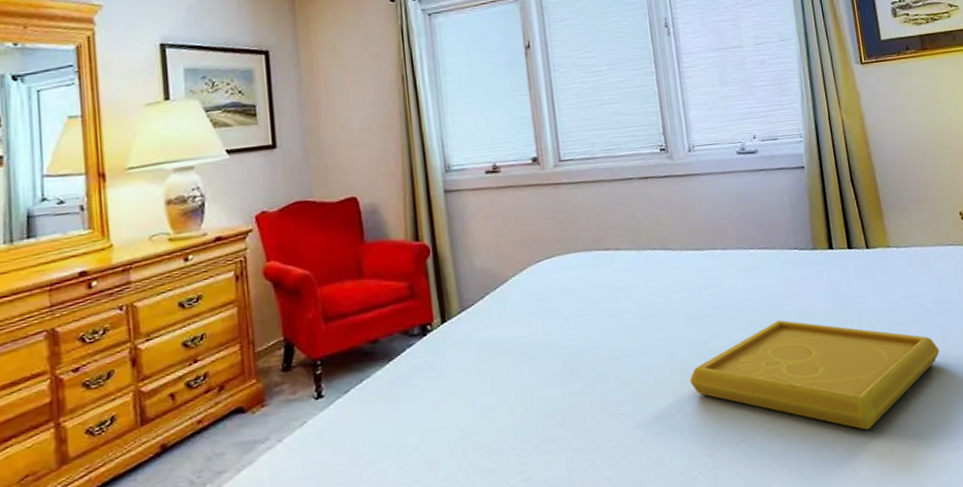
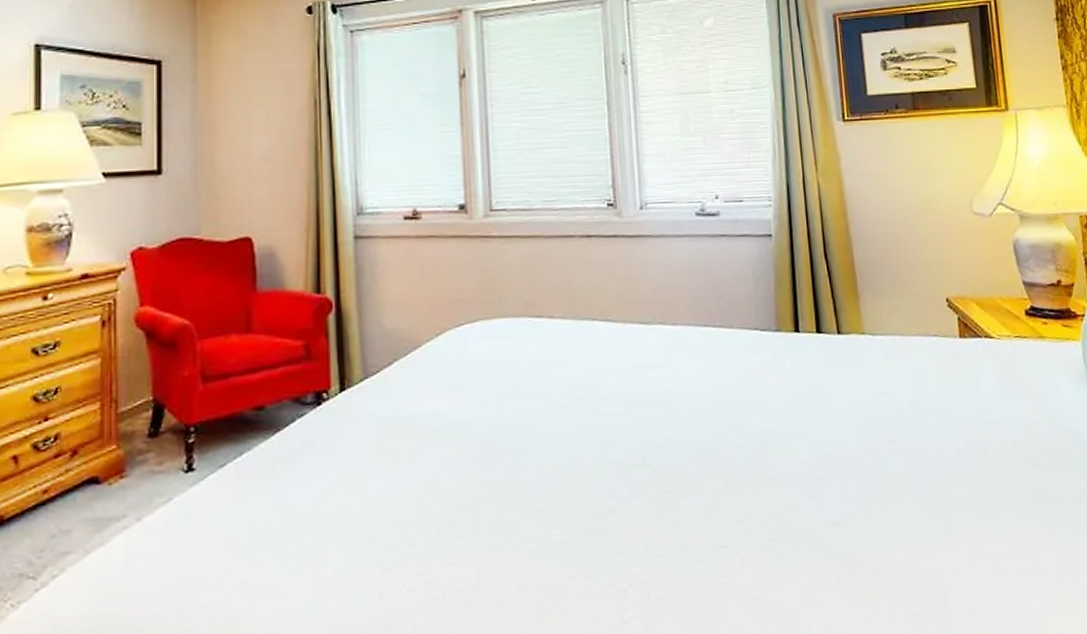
serving tray: present [689,320,940,430] -> none [624,411,916,546]

